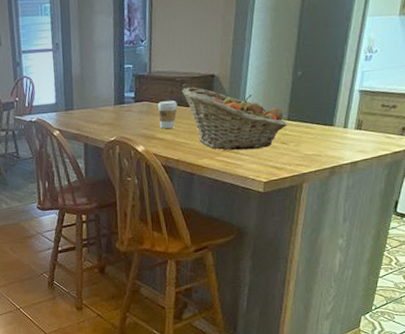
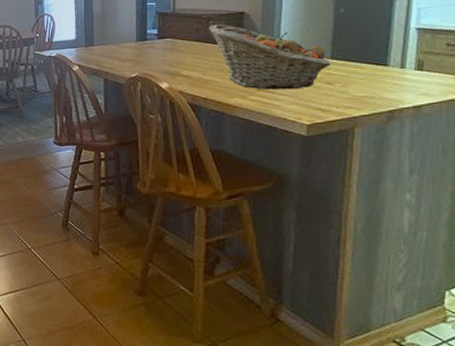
coffee cup: present [158,100,177,129] -> none [183,37,204,66]

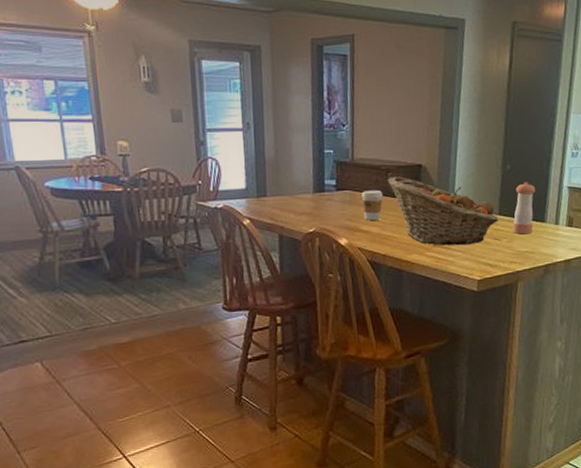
coffee cup: none [183,37,204,66] -> present [362,189,383,220]
pepper shaker: none [347,24,375,79] -> present [512,182,535,235]

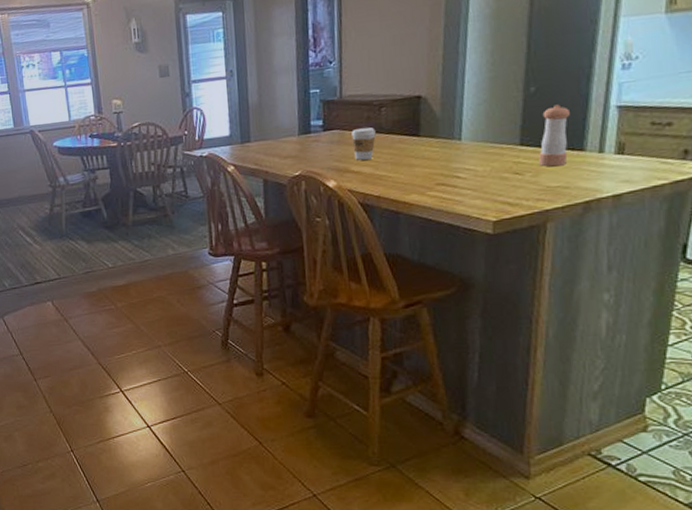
fruit basket: present [387,176,499,246] -> none [380,110,520,184]

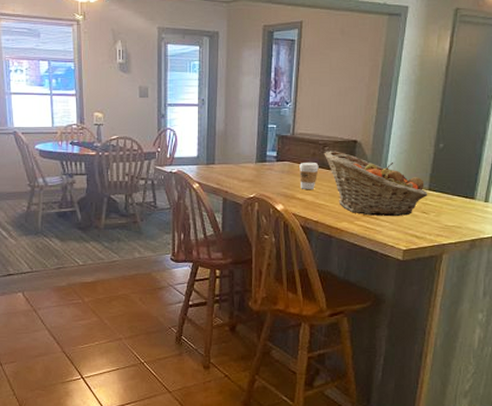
fruit basket: none [380,110,520,184] -> present [324,151,428,217]
pepper shaker: present [538,104,570,167] -> none [440,160,467,210]

